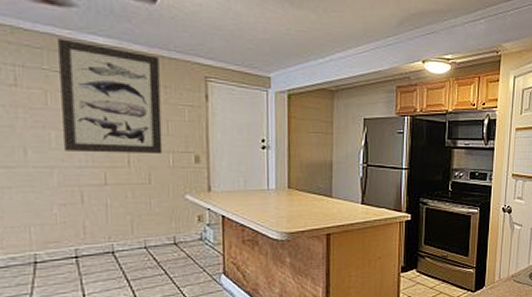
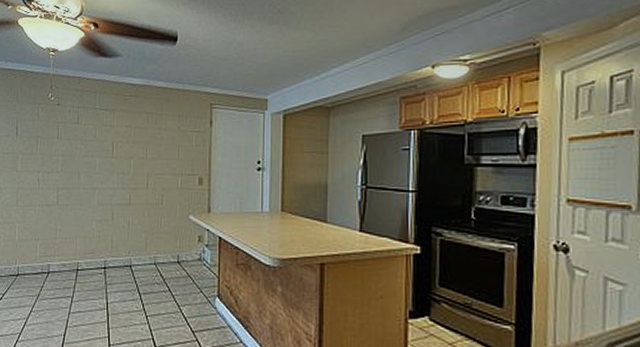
wall art: present [58,38,163,155] -> none [104,83,175,177]

